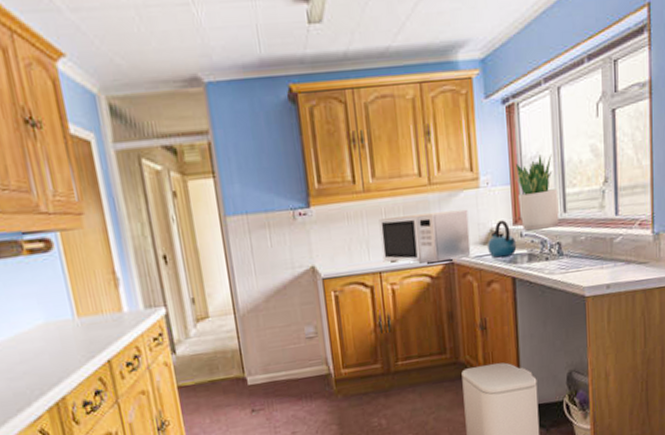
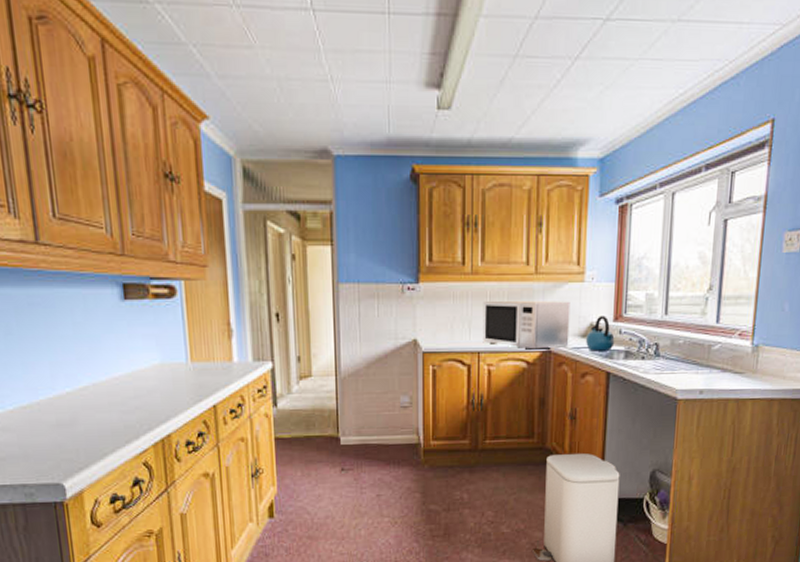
planter: present [516,153,559,231] -> none [621,256,662,329]

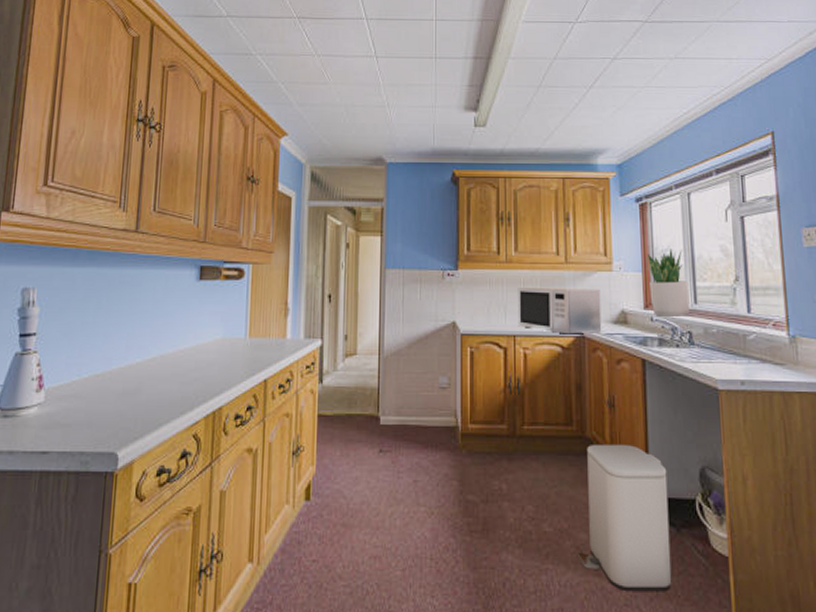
kettle: present [585,315,615,351] -> none [617,303,647,338]
planter: none [621,256,662,329] -> present [647,248,690,316]

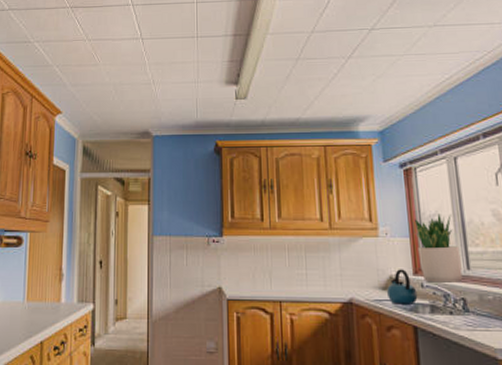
microwave: present [517,287,602,335] -> none [282,253,370,301]
kettle: none [617,303,647,338] -> present [386,269,418,304]

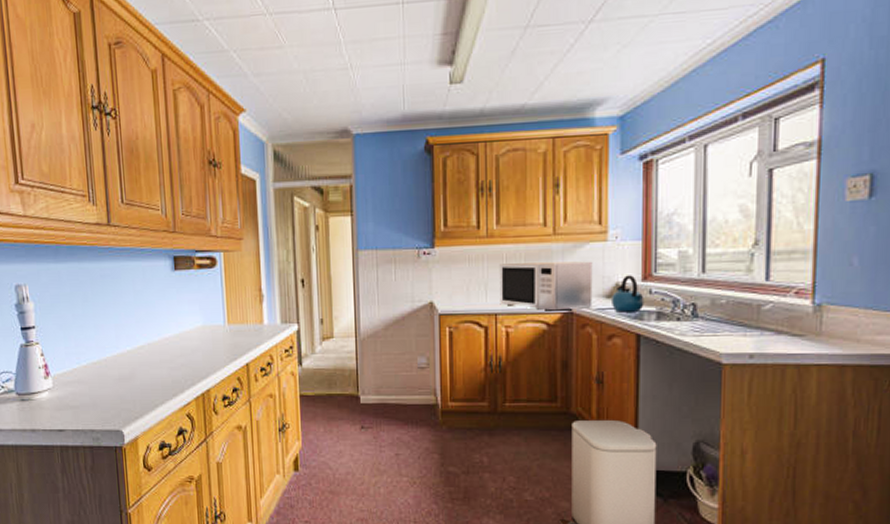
microwave: none [282,253,370,301] -> present [499,261,593,311]
planter: present [415,213,463,283] -> none [649,211,697,288]

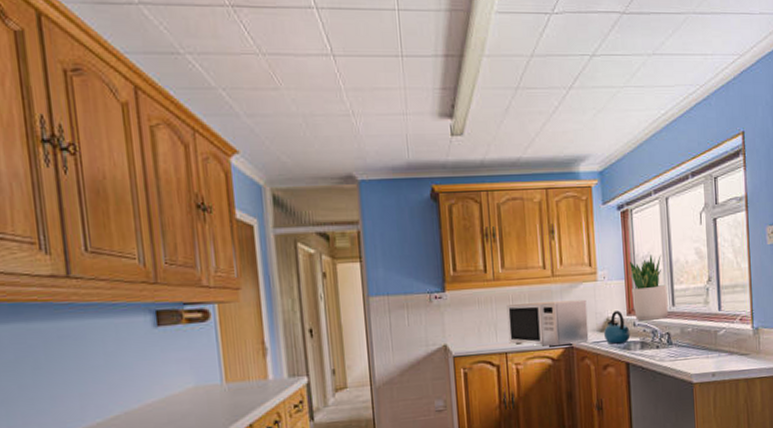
planter: none [649,211,697,288] -> present [629,254,669,321]

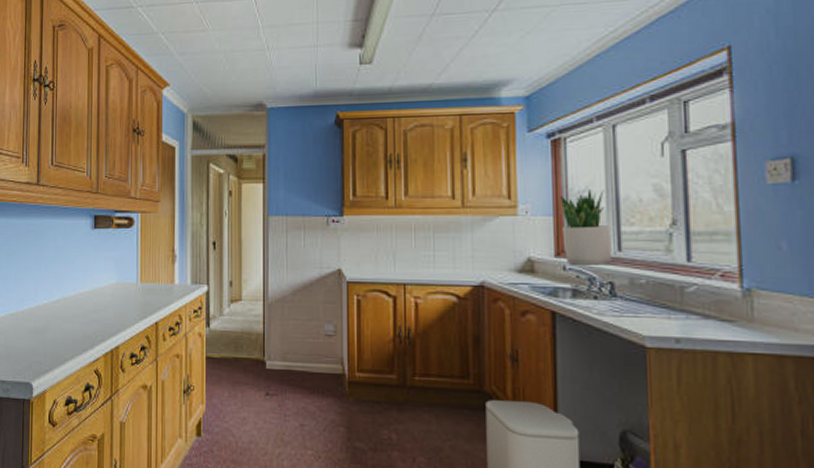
microwave: present [506,299,589,347] -> none [408,233,504,284]
kettle: present [603,310,631,344] -> none [522,250,559,288]

